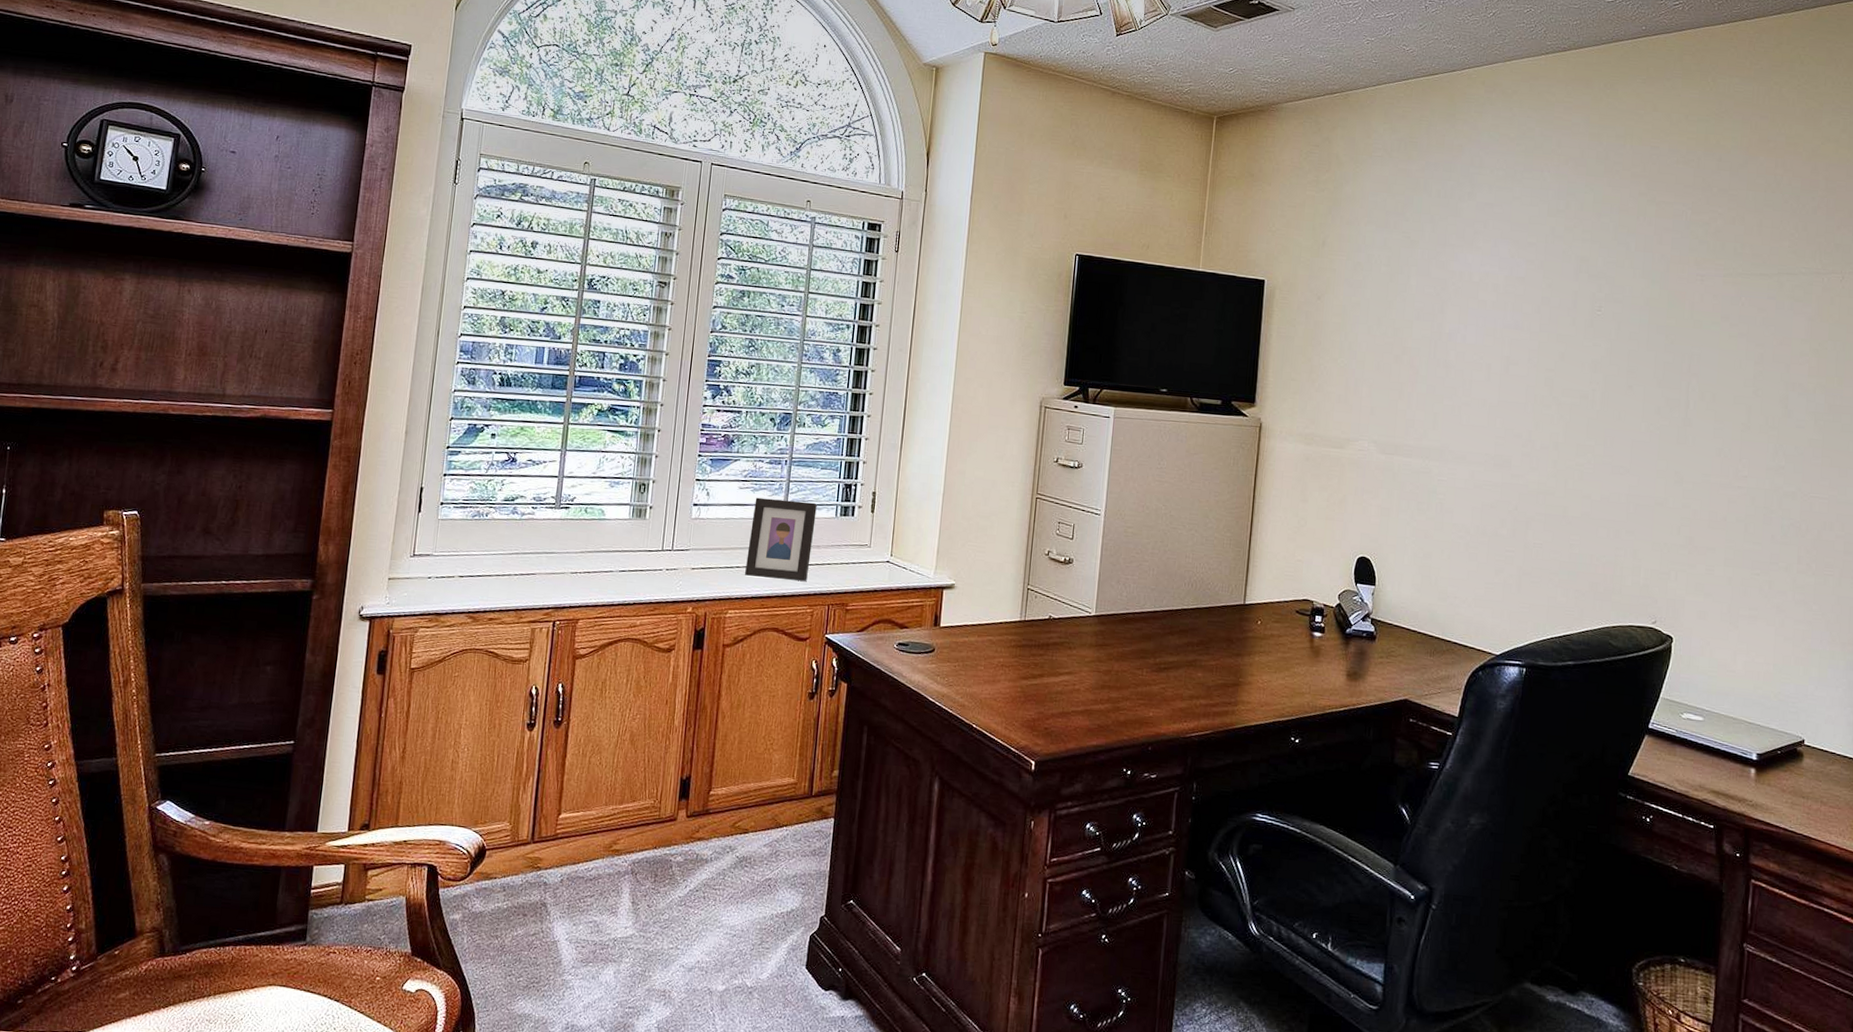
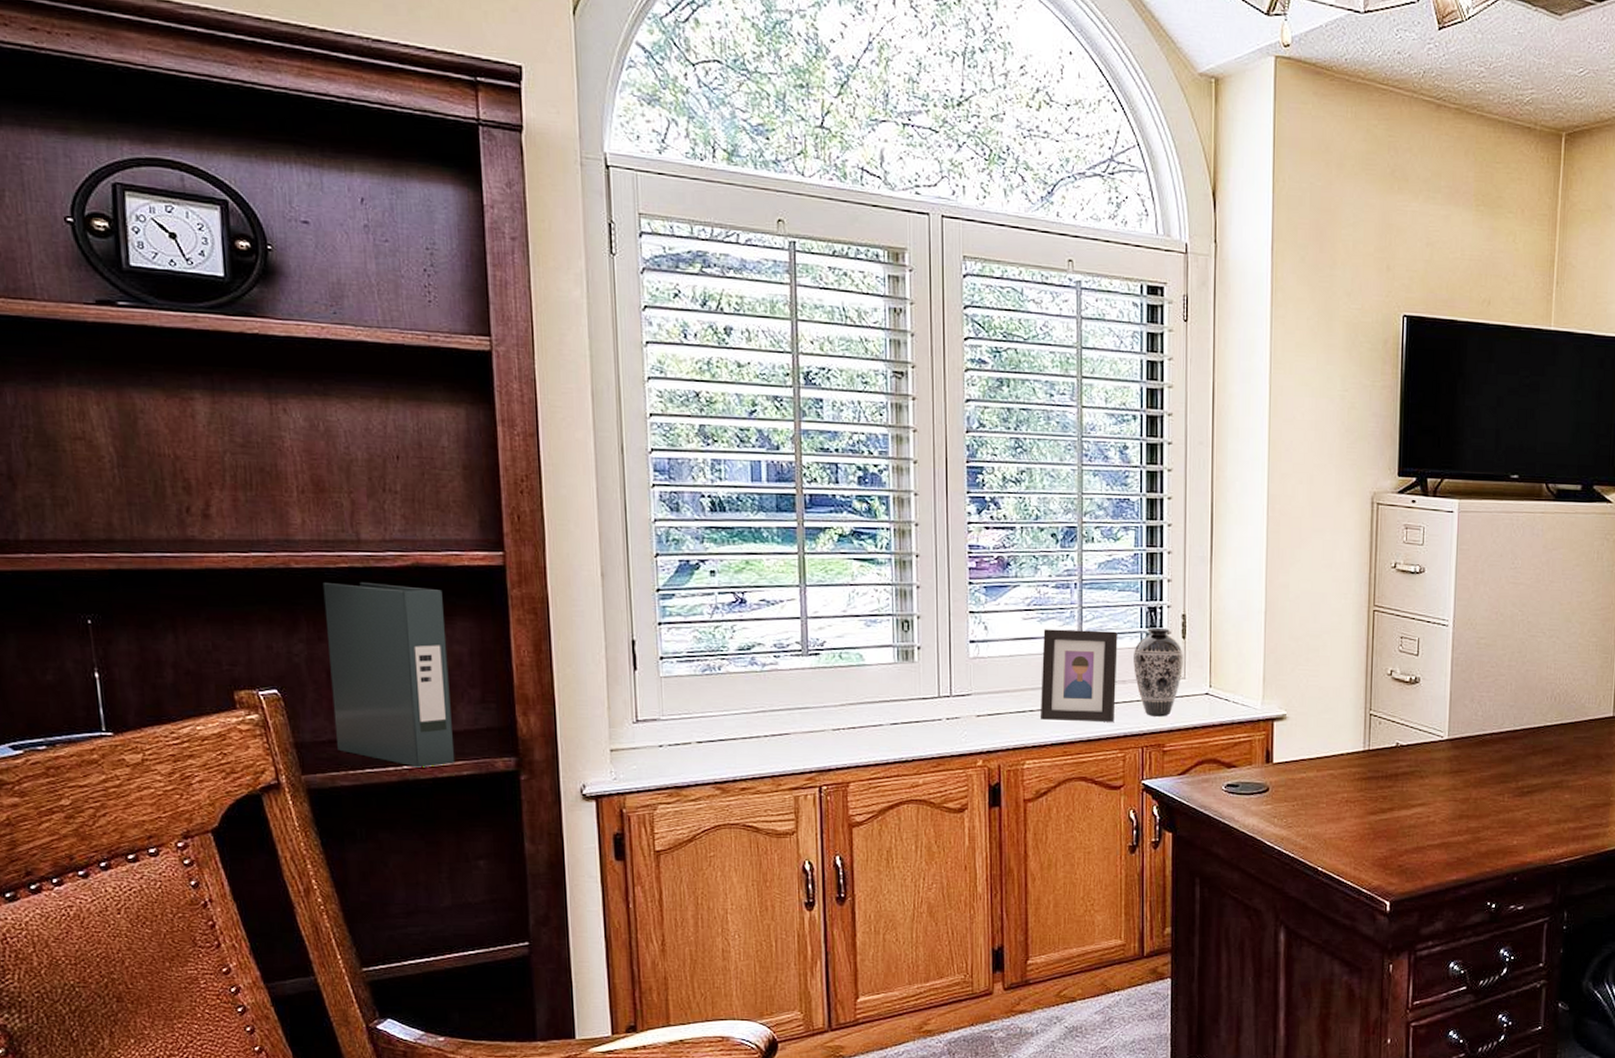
binder: none [174,427,280,583] -> present [322,581,456,768]
decorative vase: none [827,502,872,580] -> present [1132,627,1184,717]

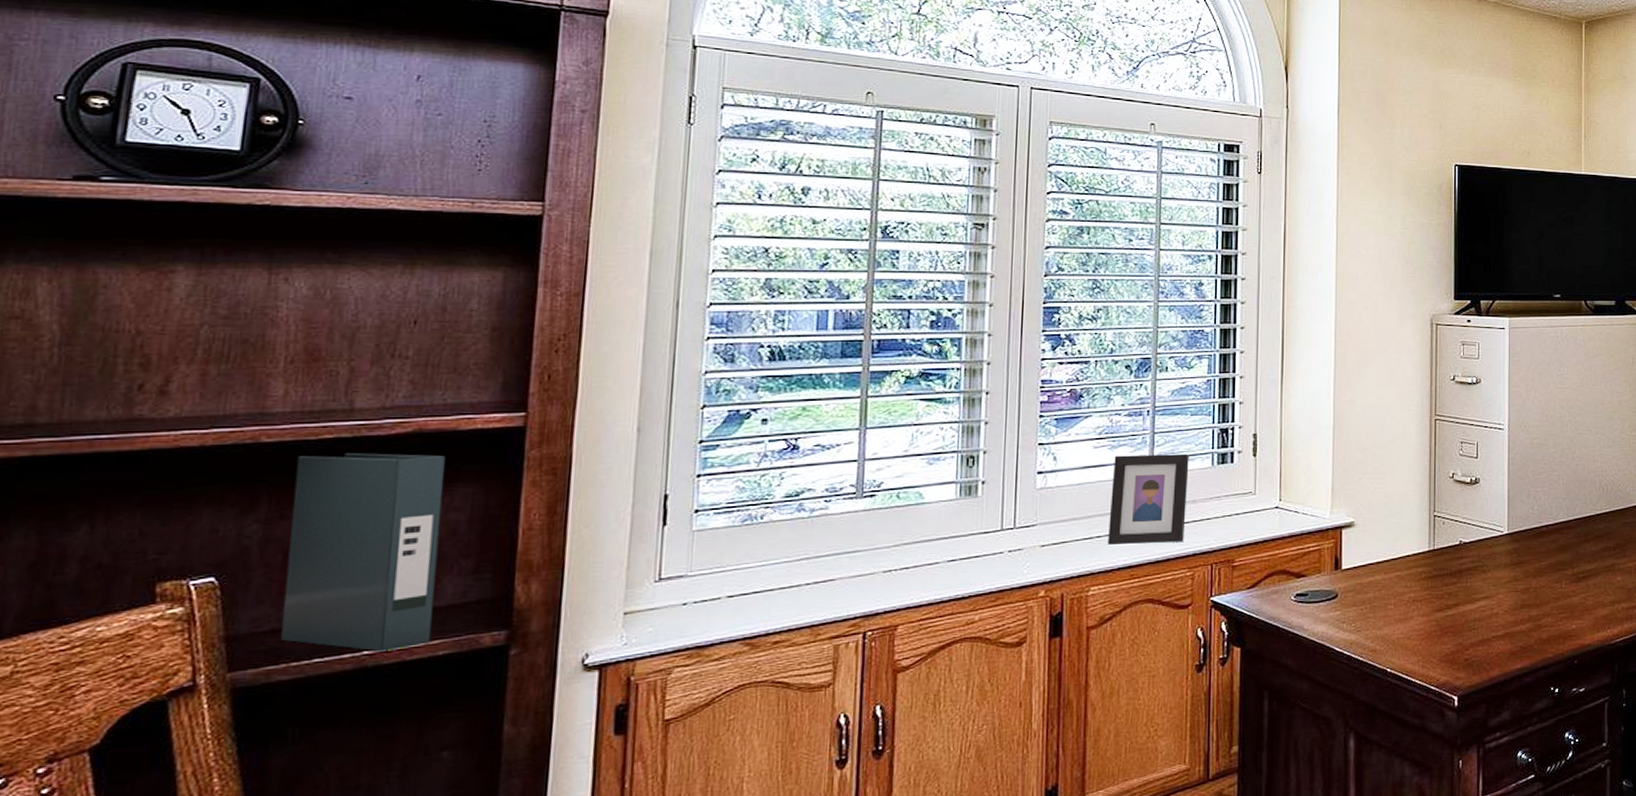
decorative vase: present [1132,627,1184,717] -> none [1203,447,1255,533]

